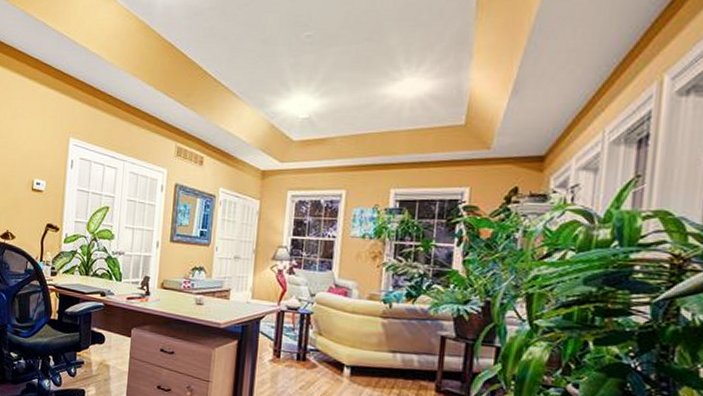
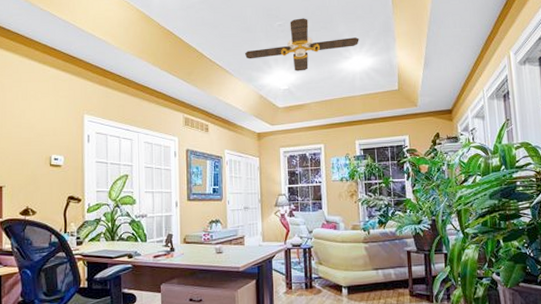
ceiling fan: none [258,26,417,96] -> present [245,18,359,71]

